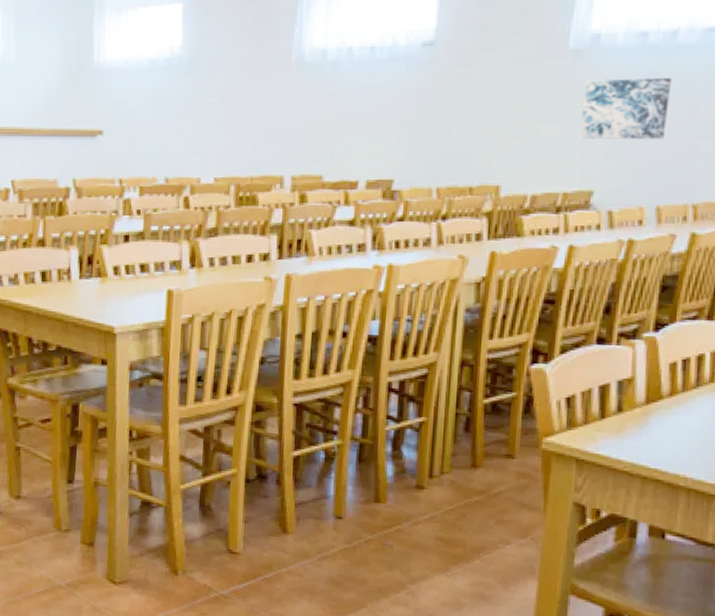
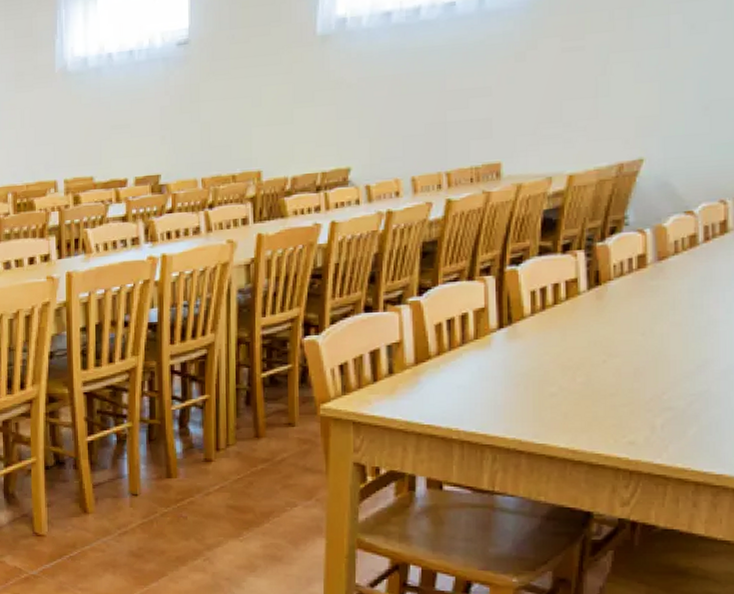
wall art: present [580,78,672,139] -> none [333,54,418,119]

